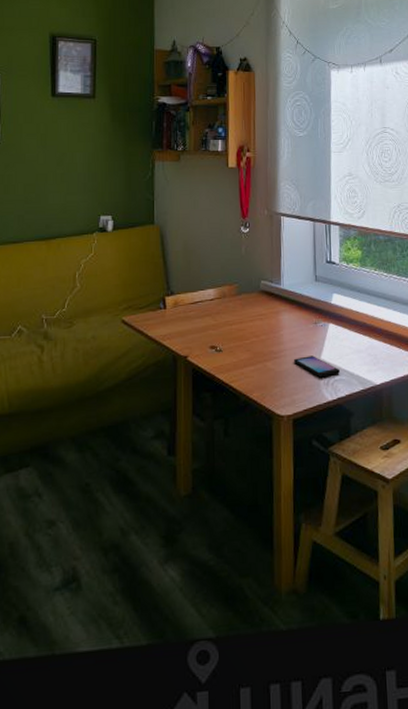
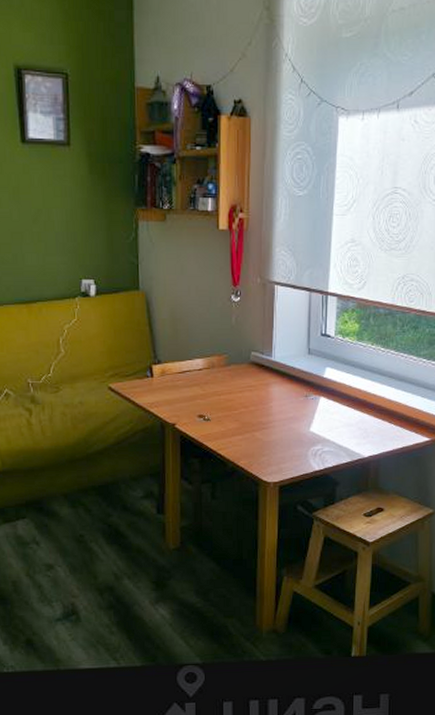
smartphone: present [293,356,340,378] -> none [281,427,328,449]

